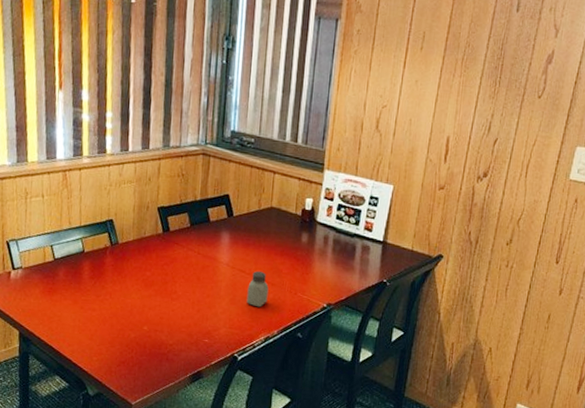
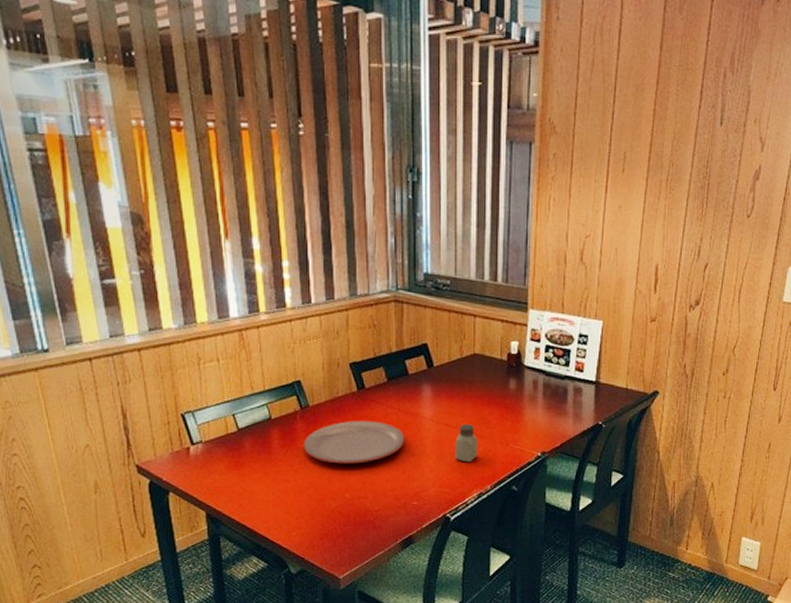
plate: none [110,259,202,300] -> present [303,421,405,464]

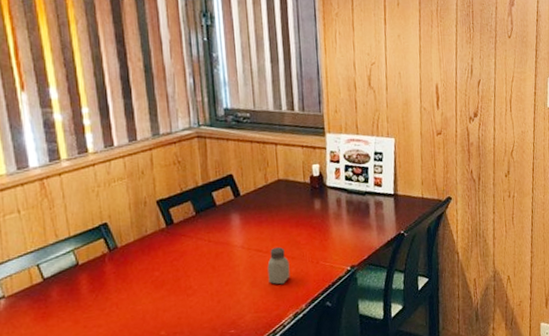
plate: present [303,421,405,464] -> none [113,254,218,302]

